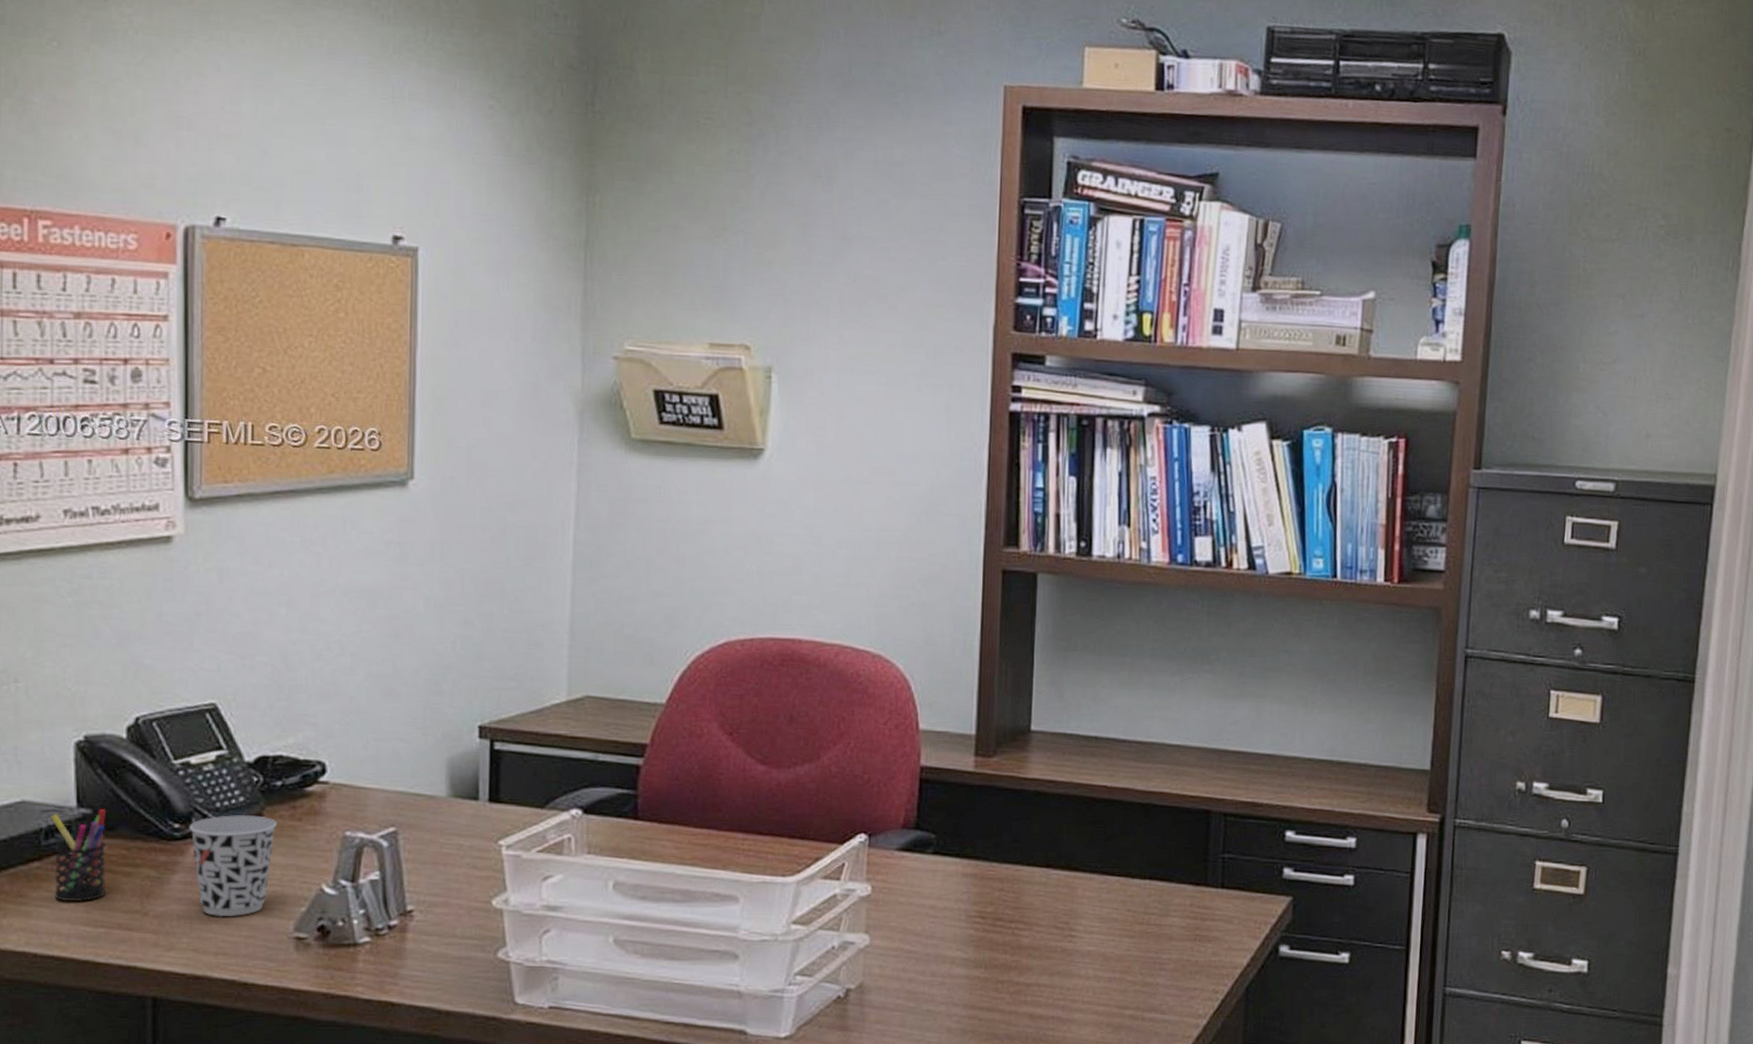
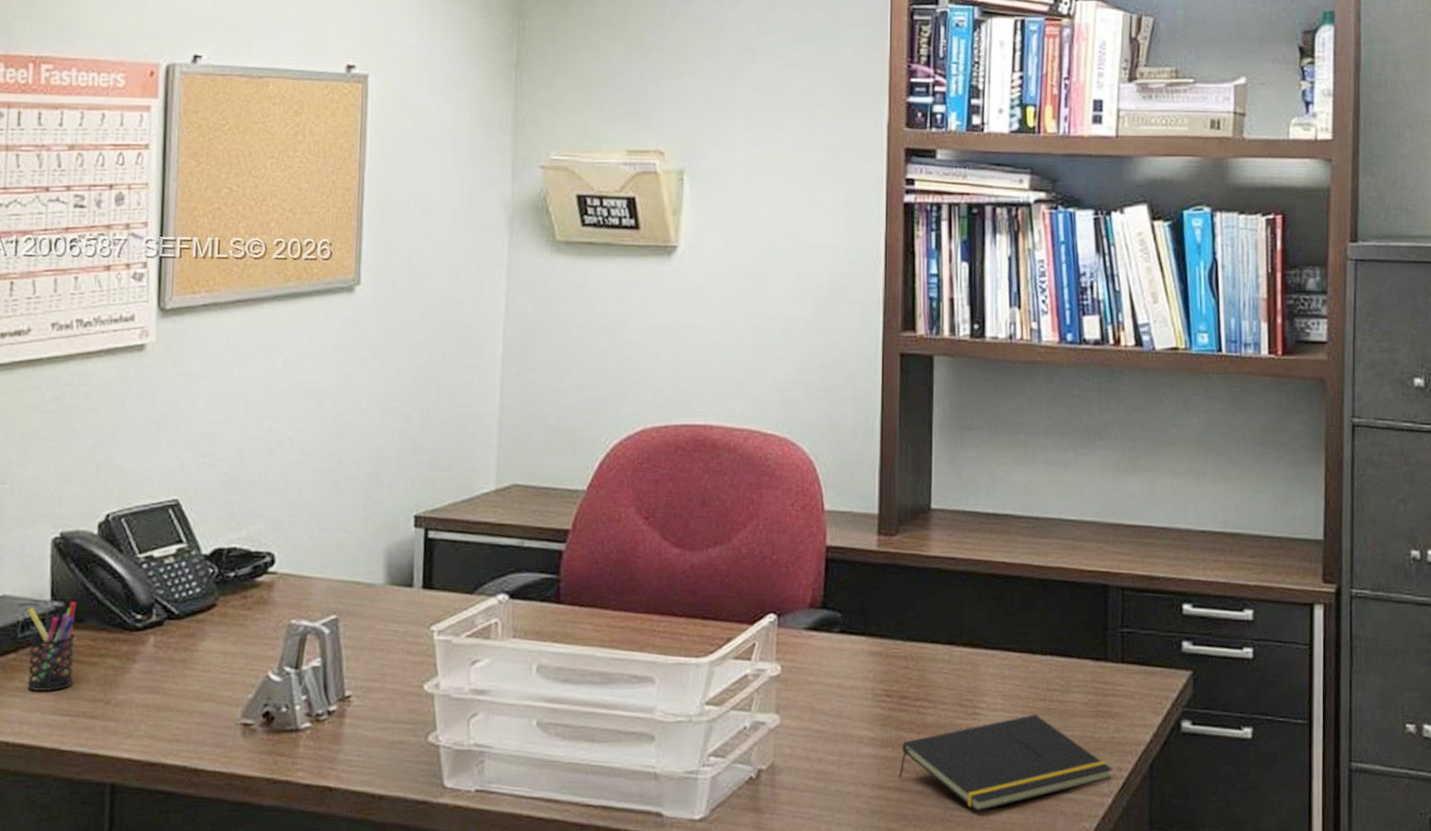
cup: present [189,814,277,917] -> none [150,604,230,705]
notepad: none [991,937,1209,1032] -> present [899,714,1113,812]

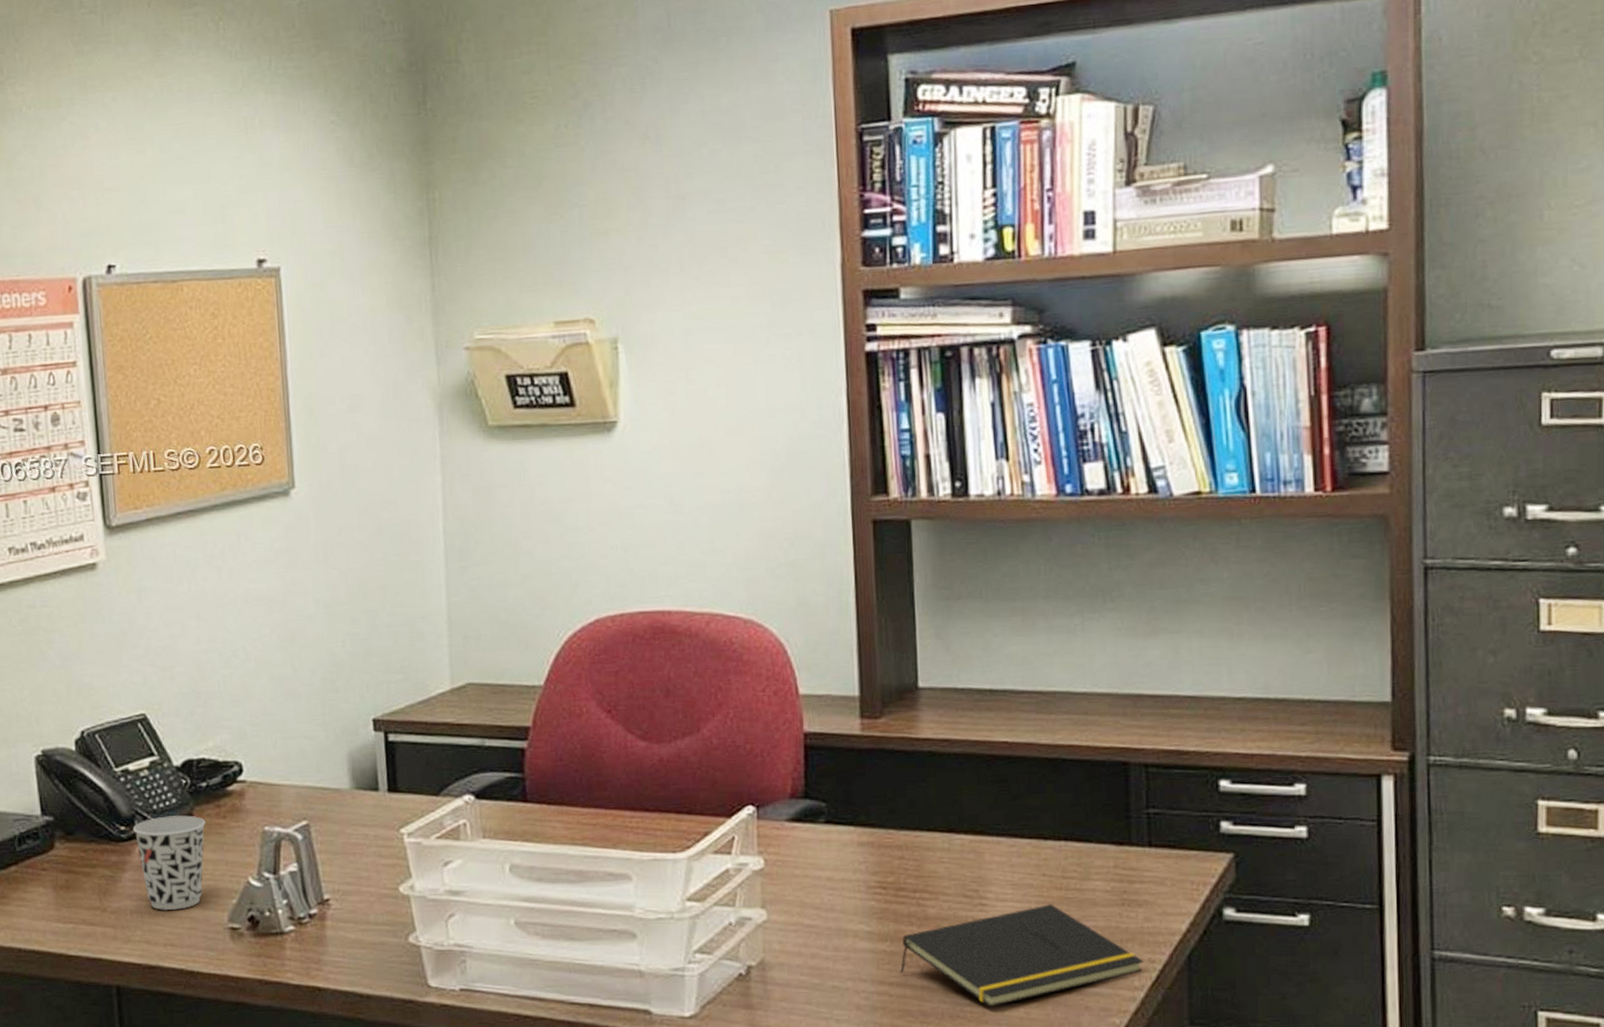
pen holder: present [27,602,76,691] -> none [21,816,71,900]
cup: none [150,604,230,705] -> present [133,815,206,911]

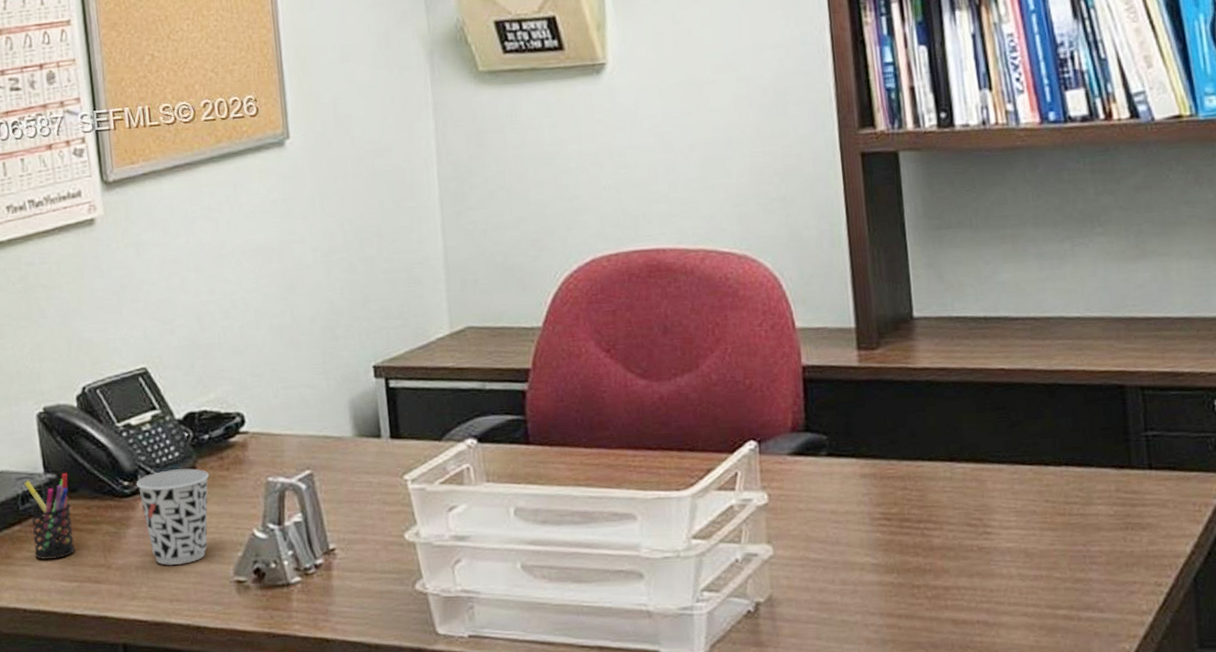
pen holder: none [21,816,71,900] -> present [24,473,76,560]
notepad: present [900,904,1144,1008] -> none [908,530,1151,637]

